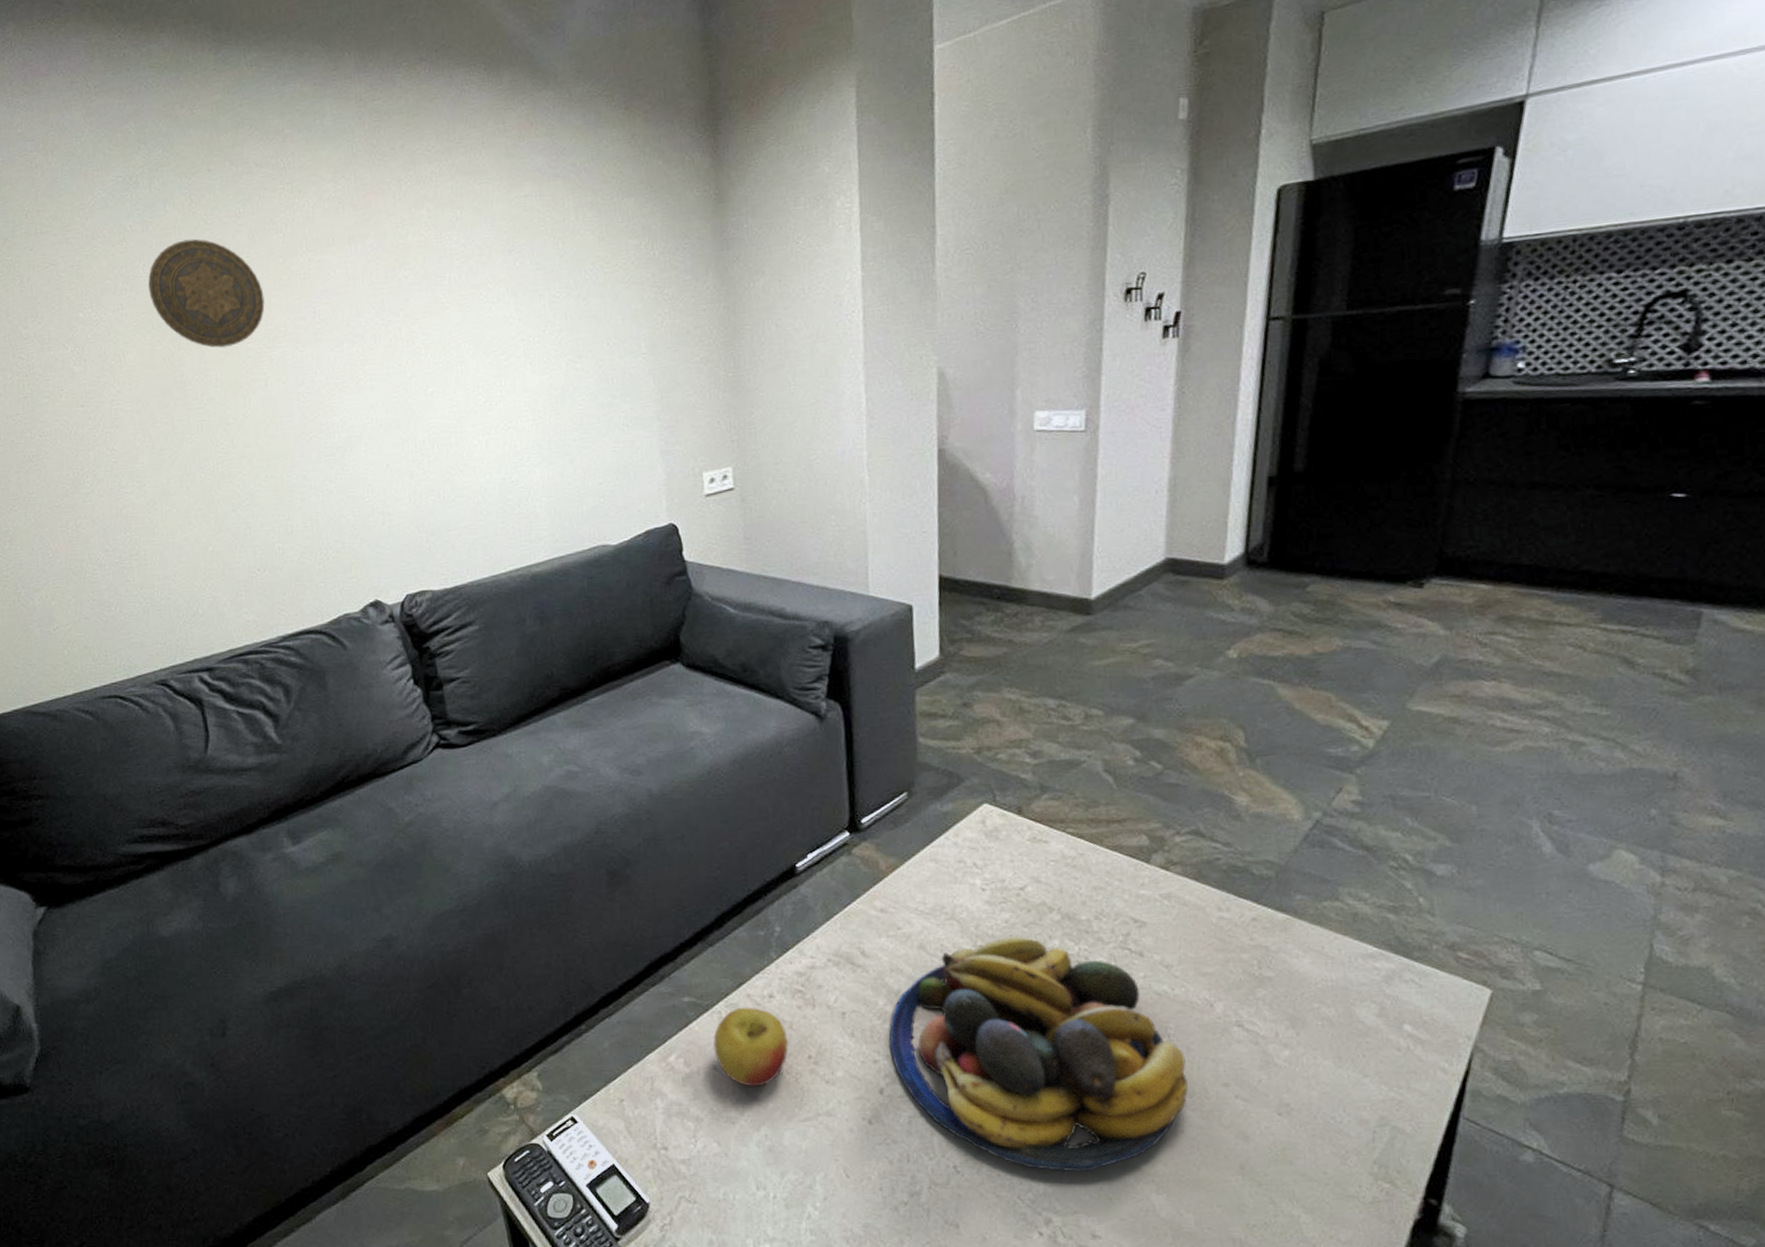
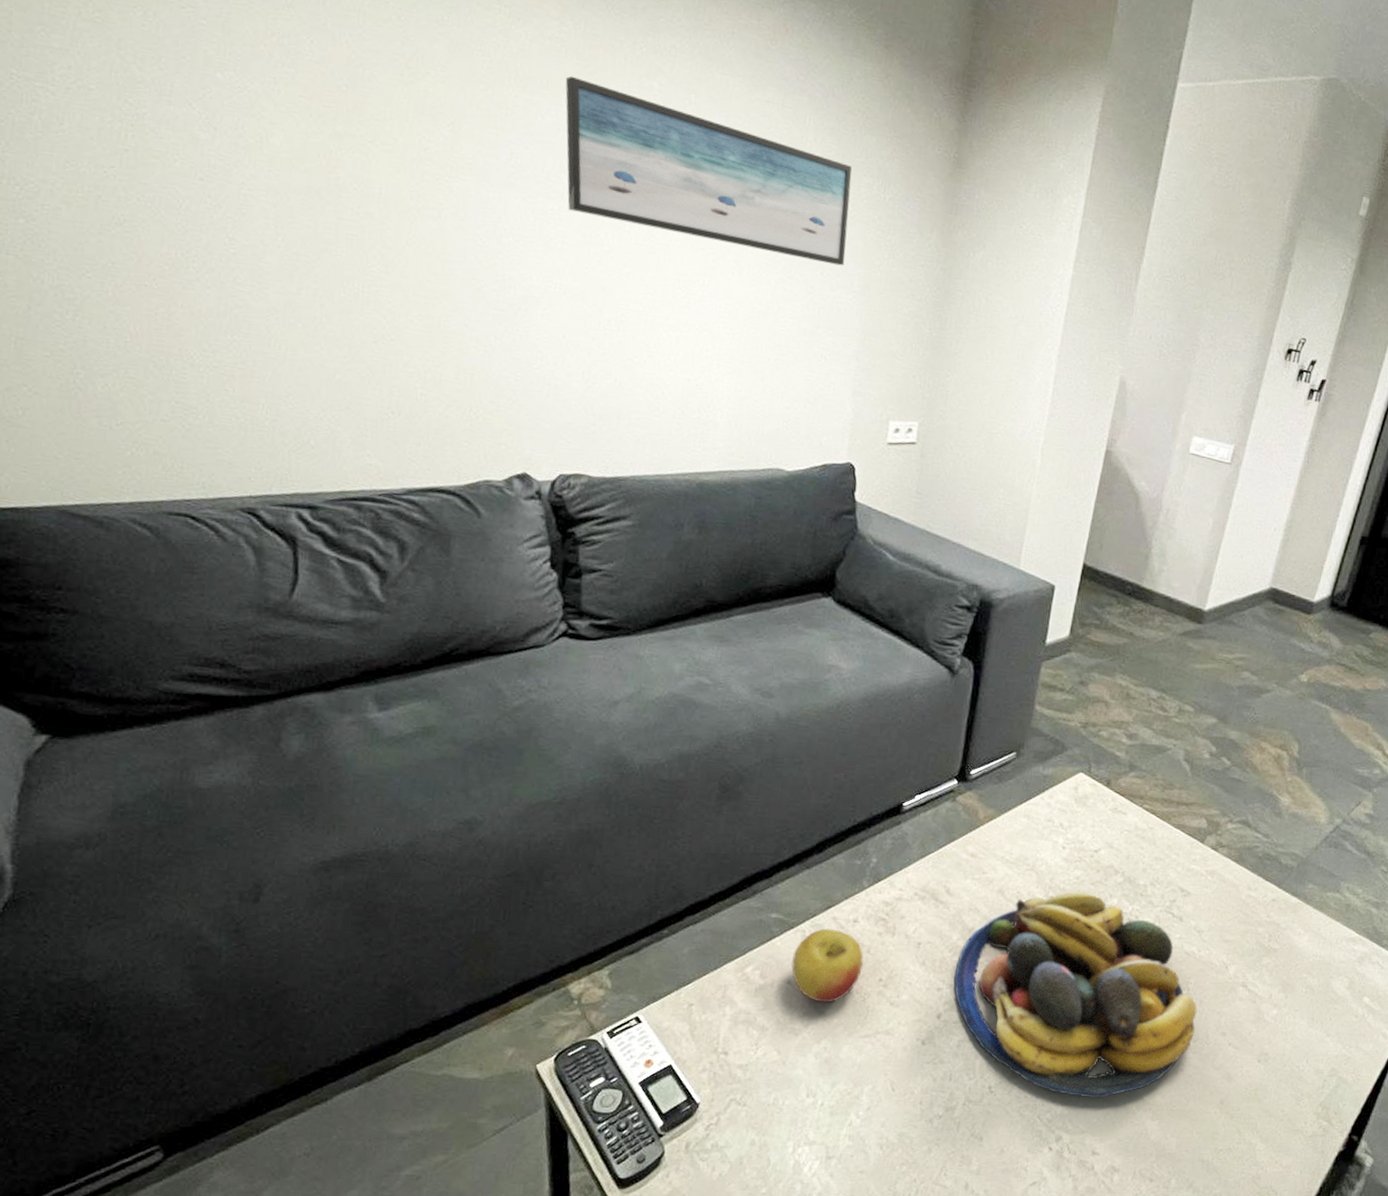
decorative plate: present [148,238,265,348] -> none [313,28,455,163]
wall art: none [347,227,628,349] -> present [565,76,853,266]

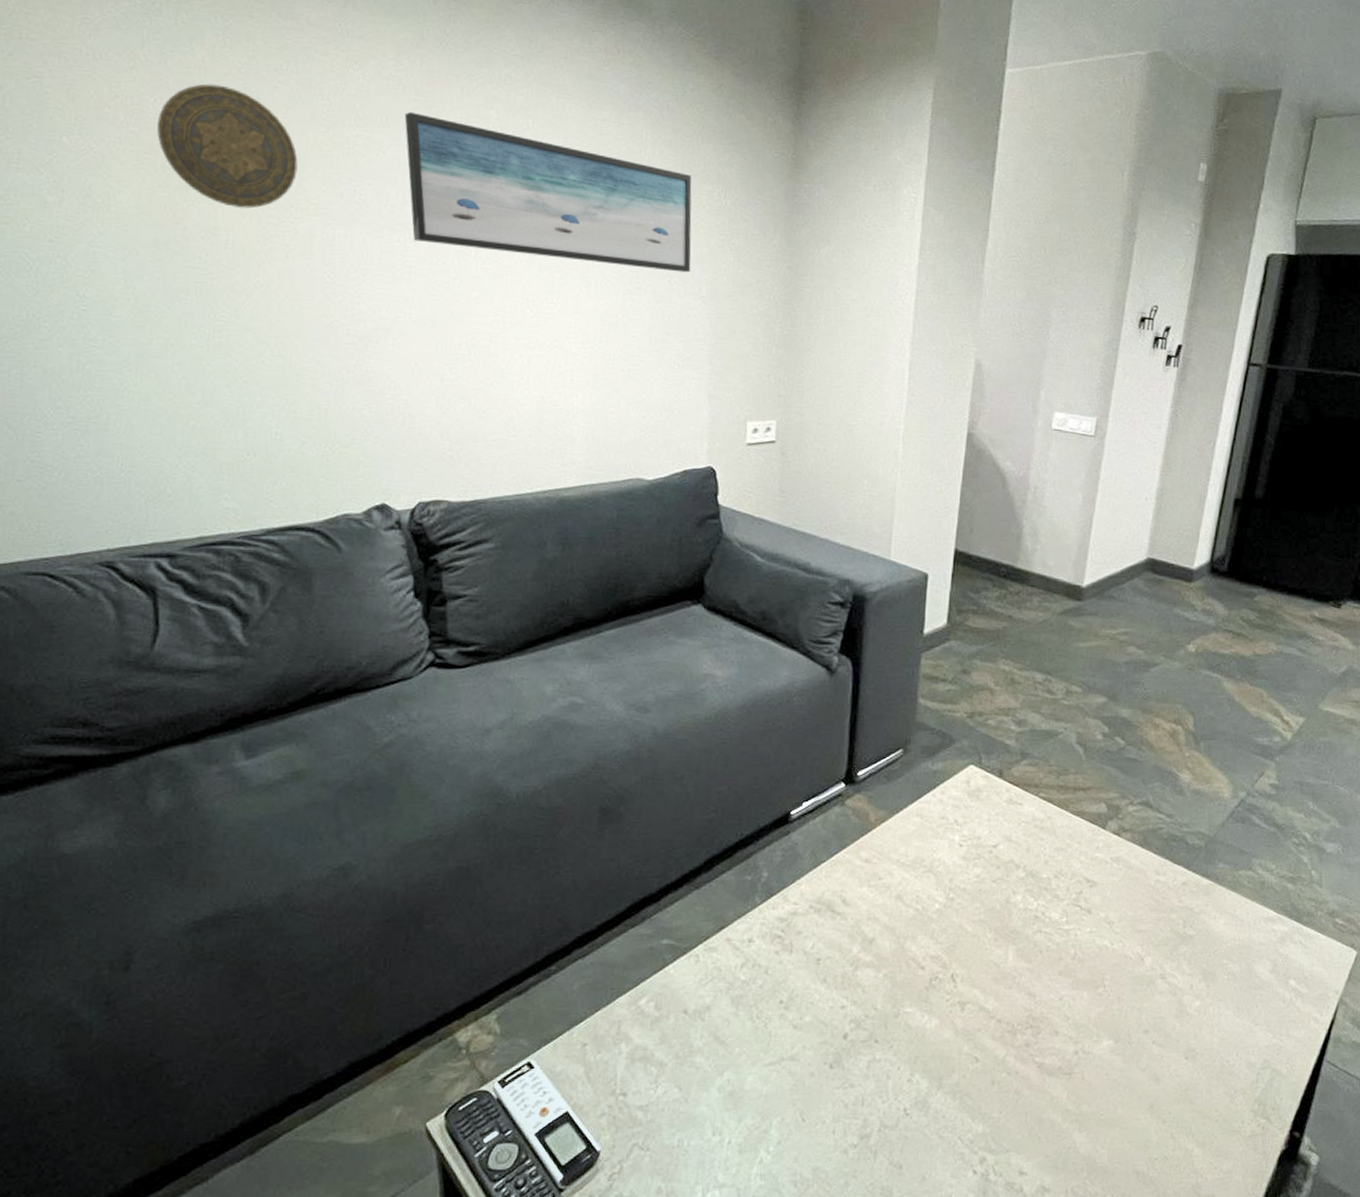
decorative plate: none [313,28,455,163] -> present [157,84,298,209]
apple: present [791,928,864,1003] -> none [687,951,762,1032]
fruit bowl: present [954,892,1197,1099] -> none [858,891,1116,1113]

